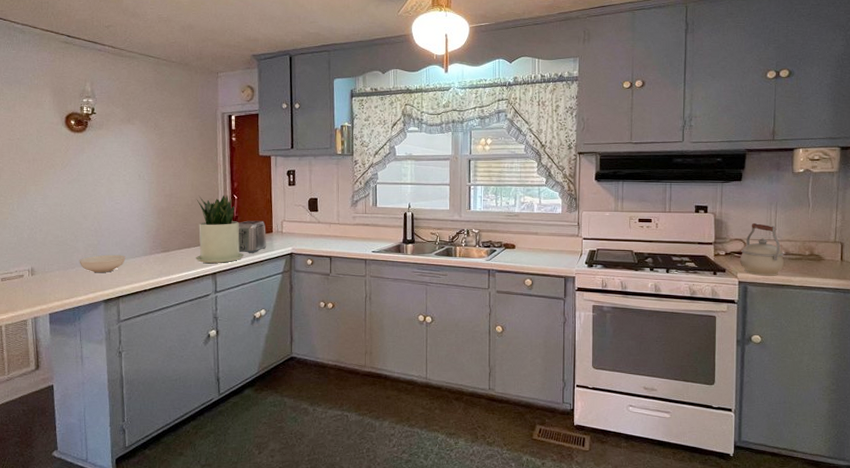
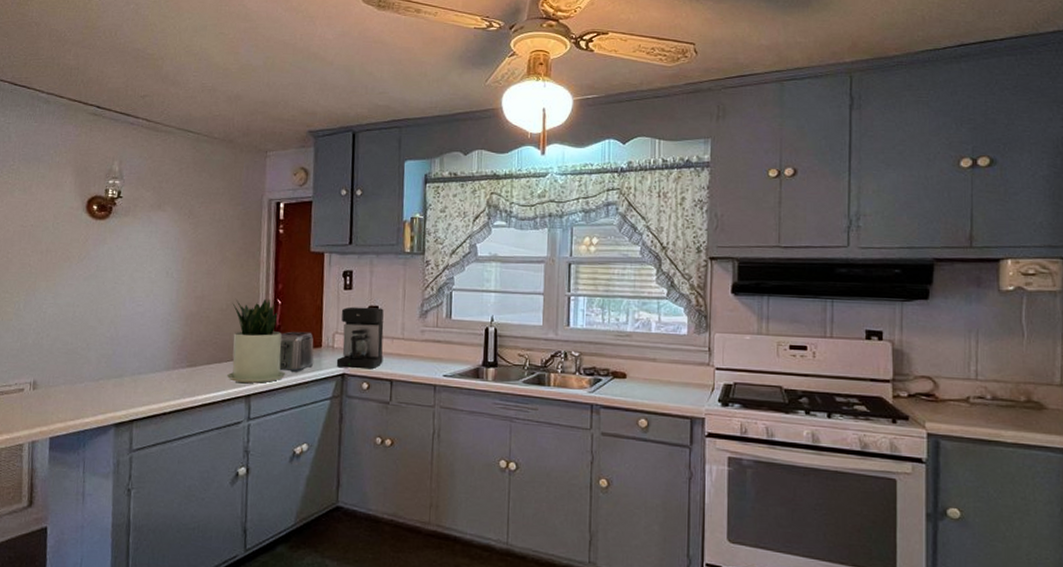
bowl: present [79,254,126,273] -> none [89,367,144,390]
coffee maker: none [285,199,323,249] -> present [336,306,384,370]
kettle: present [740,223,785,277] -> none [928,356,991,429]

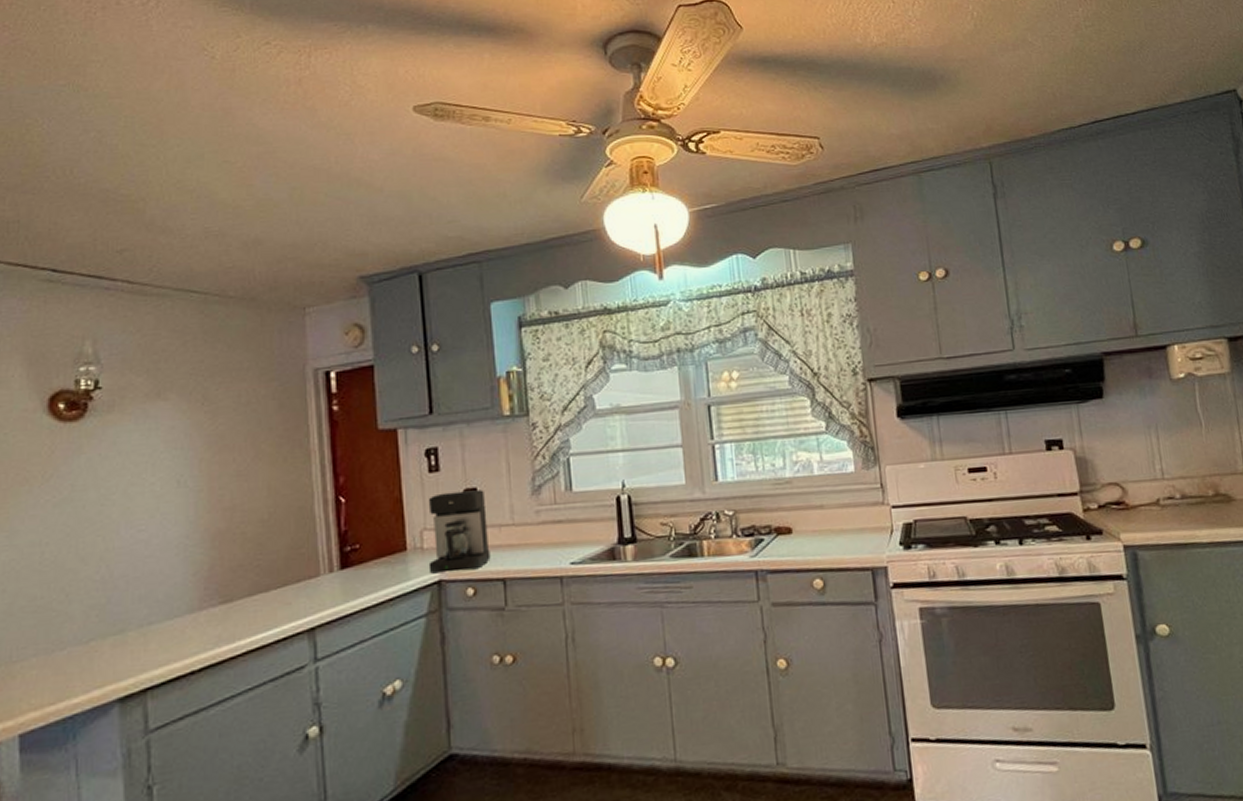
planter: present [227,298,286,383] -> none [276,497,362,614]
toaster: present [279,331,314,373] -> none [348,533,399,590]

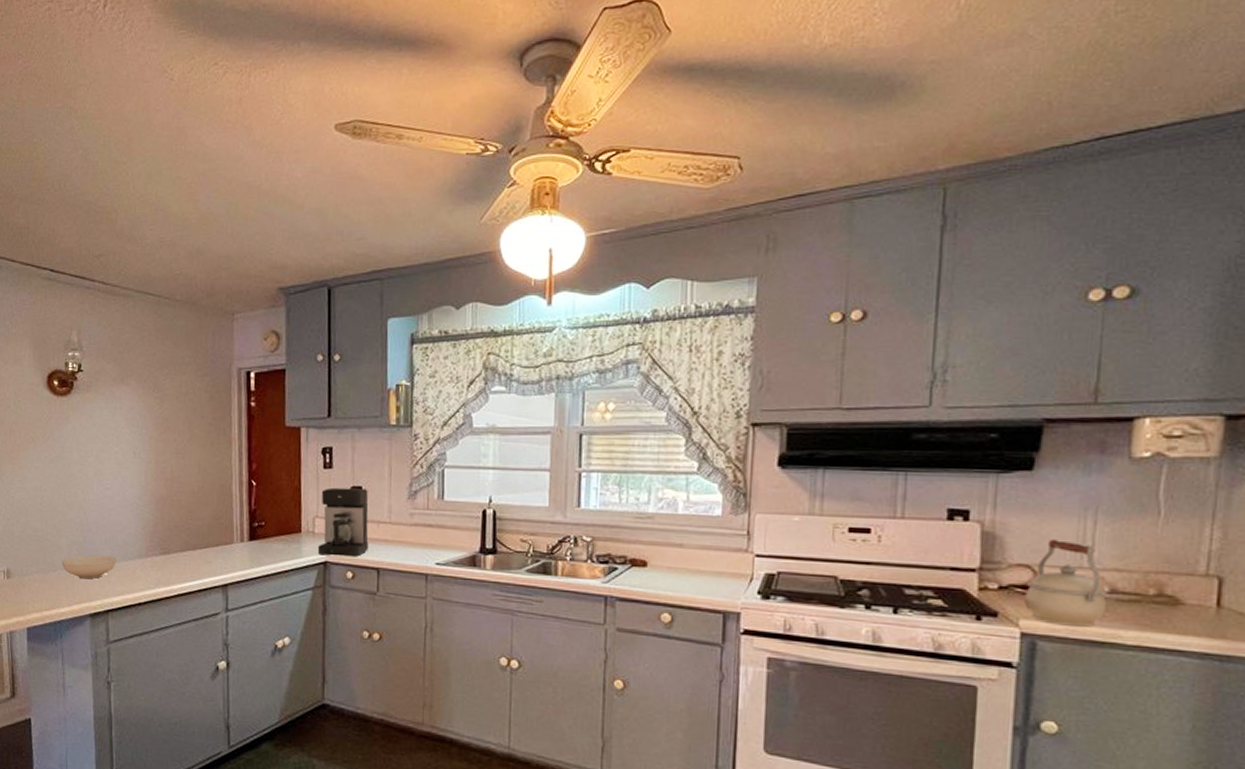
bowl: none [73,616,157,654] -> present [61,555,117,579]
kettle: none [1119,457,1183,535] -> present [1024,540,1108,629]

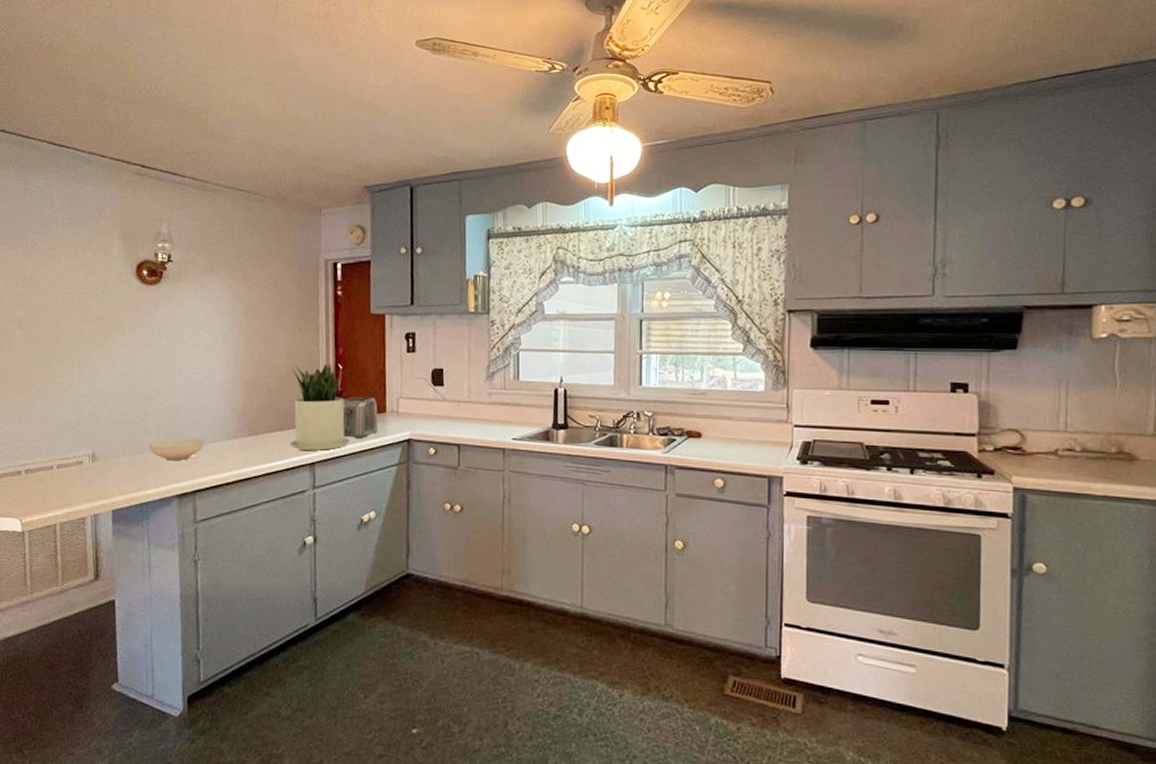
planter: none [202,479,264,572] -> present [290,363,351,451]
toaster: none [256,515,294,561] -> present [342,396,379,440]
coffee maker: present [317,487,369,557] -> none [401,370,450,434]
kettle: present [1024,540,1108,629] -> none [1015,408,1080,483]

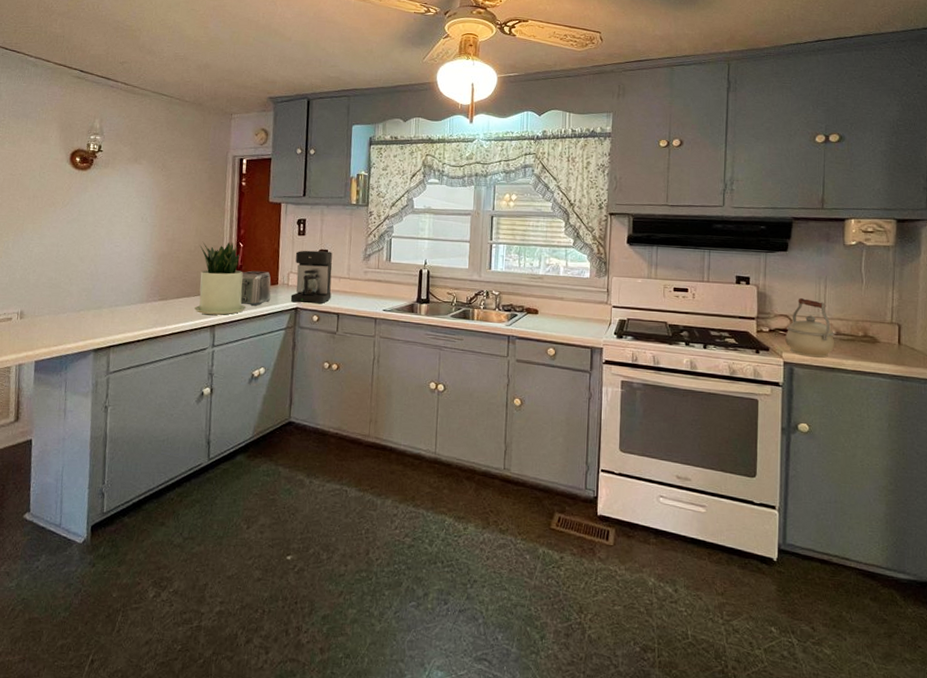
bowl: present [149,437,205,461] -> none [71,300,121,320]
coffee maker: none [401,370,450,434] -> present [290,250,333,304]
kettle: none [1015,408,1080,483] -> present [785,298,835,359]

